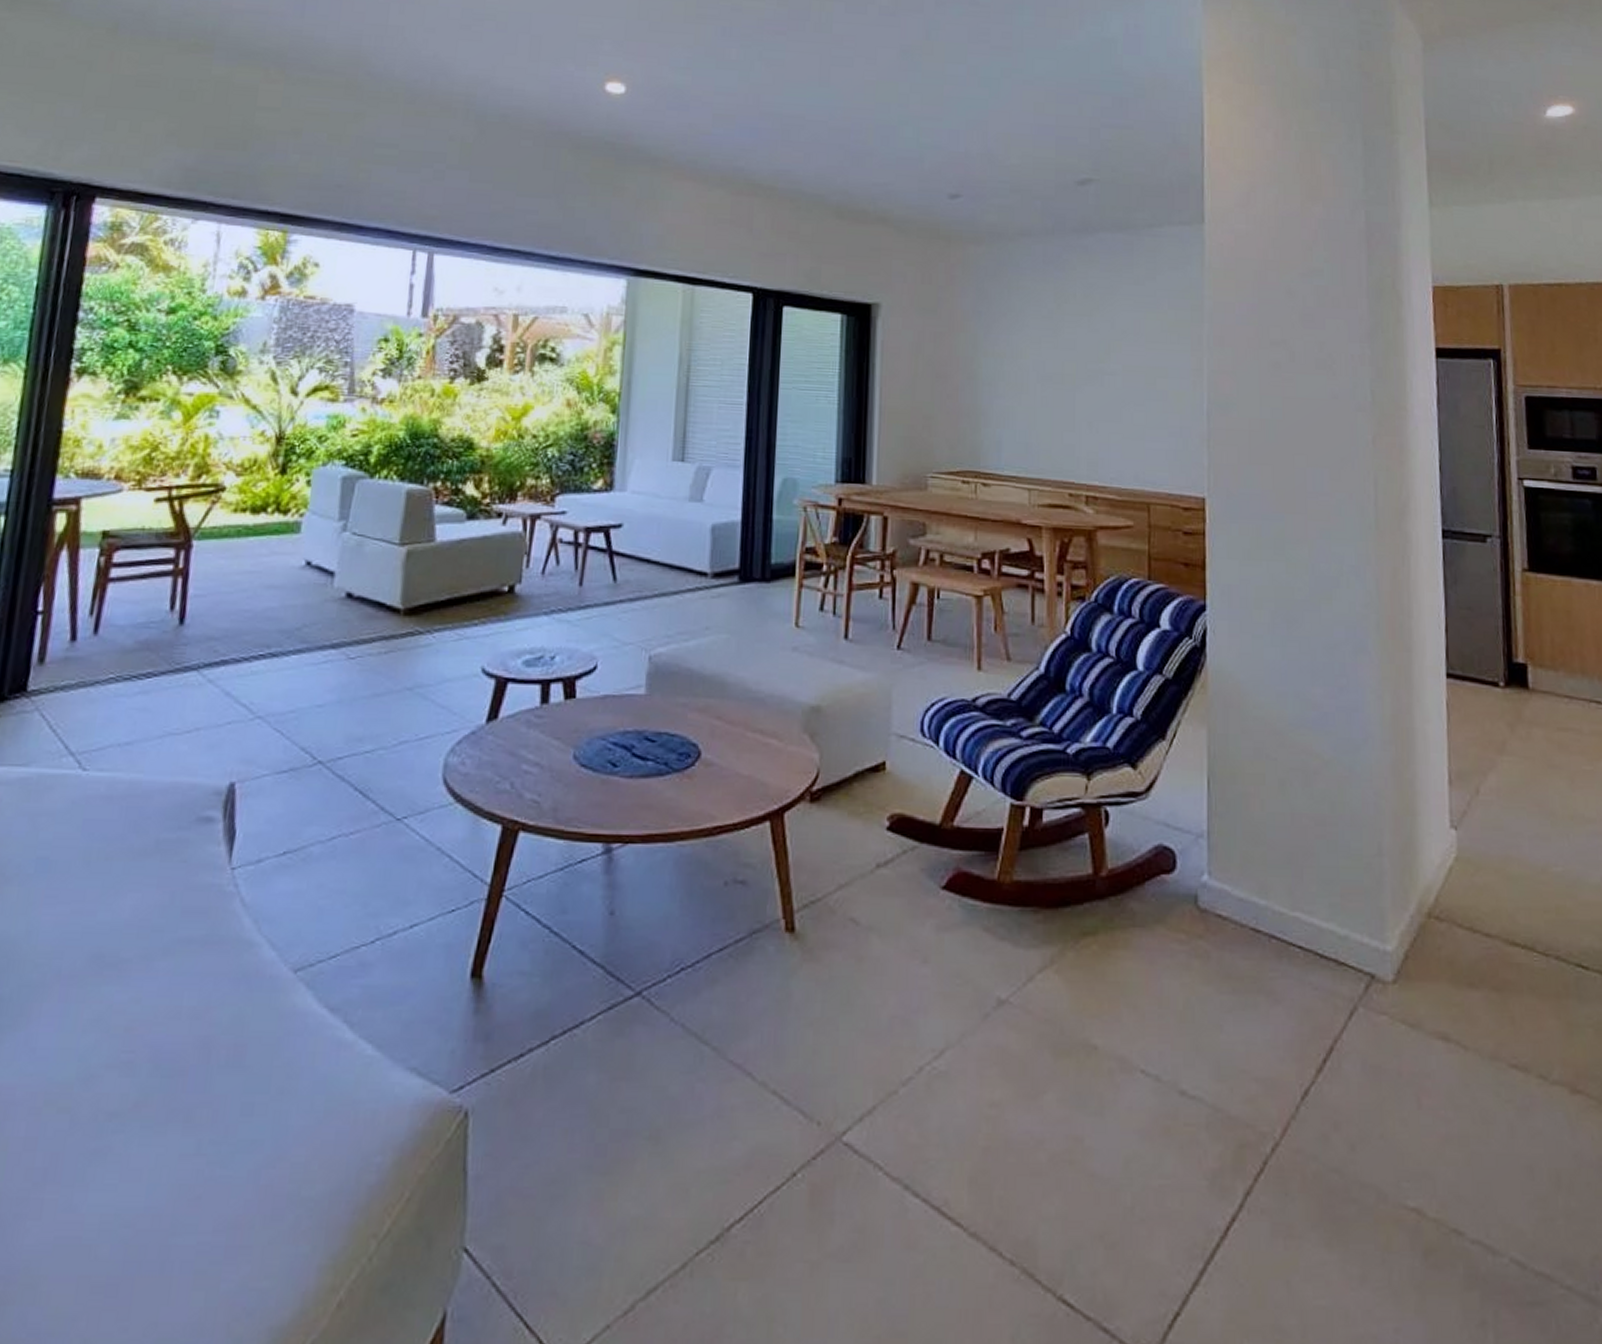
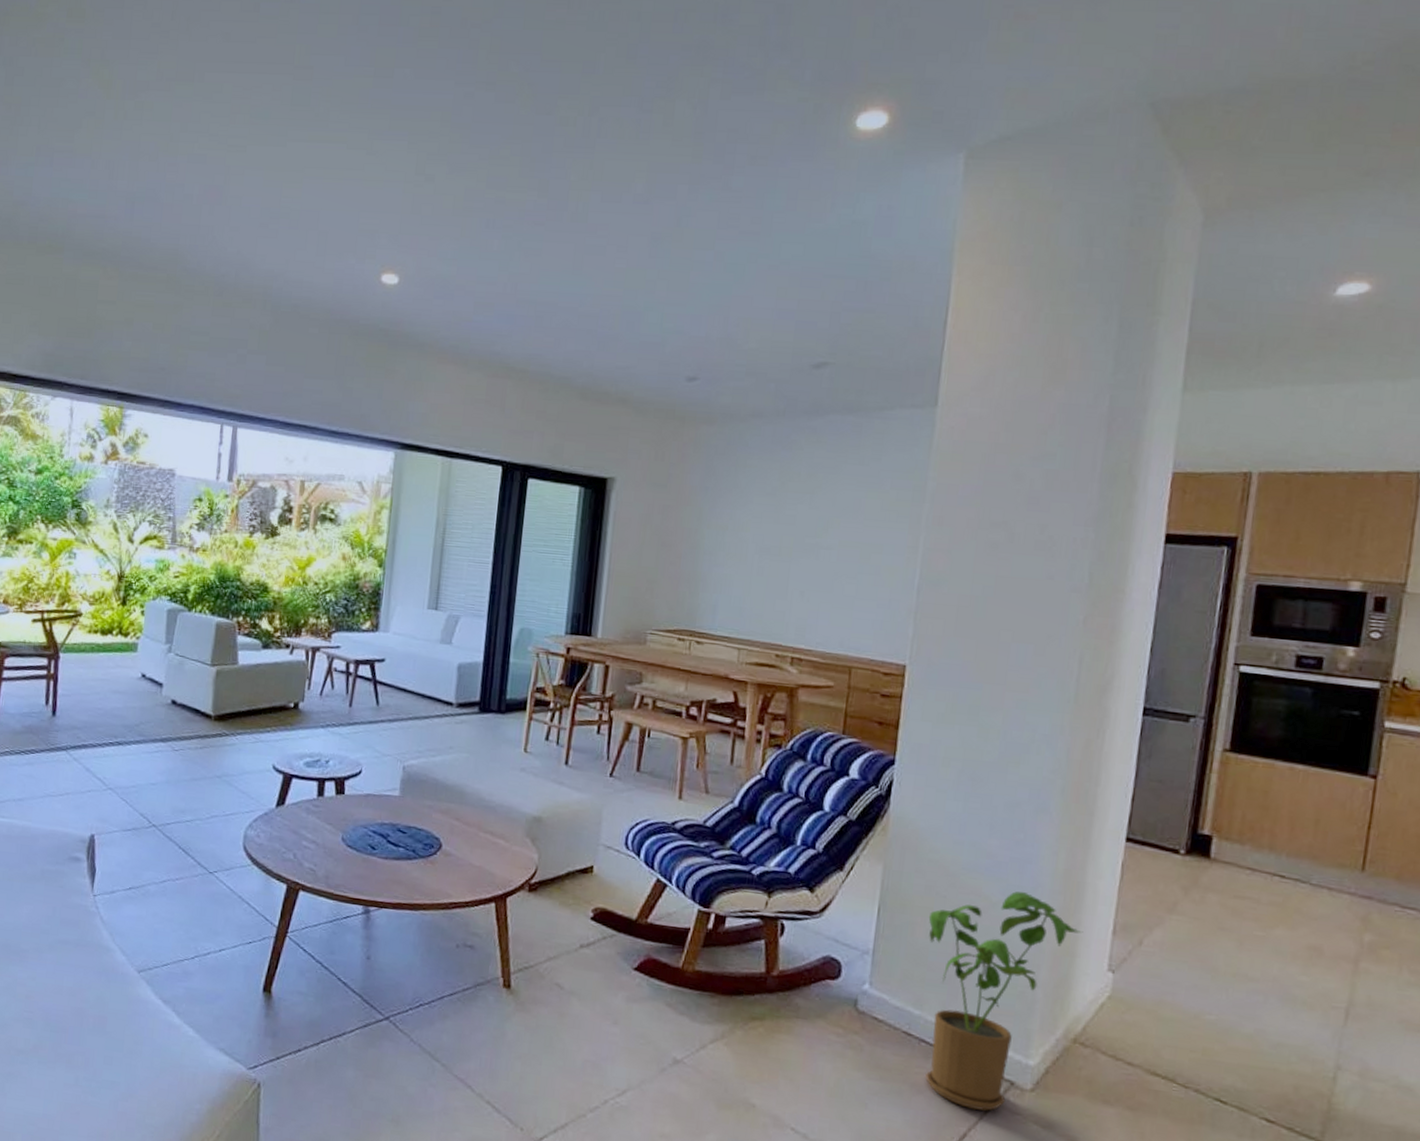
house plant: none [1261,744,1420,1016] -> present [925,891,1083,1111]

